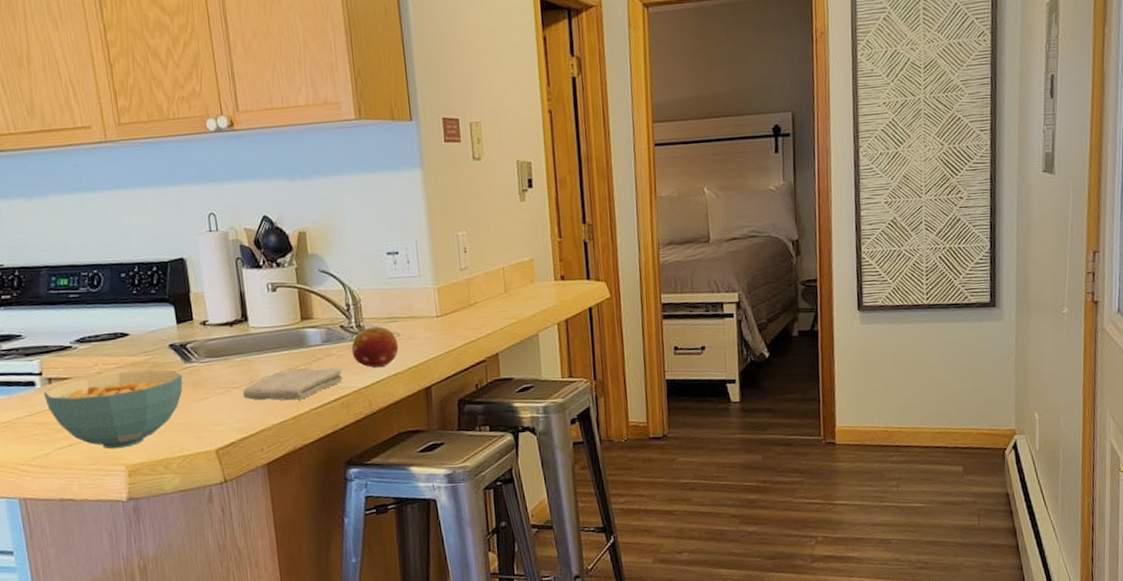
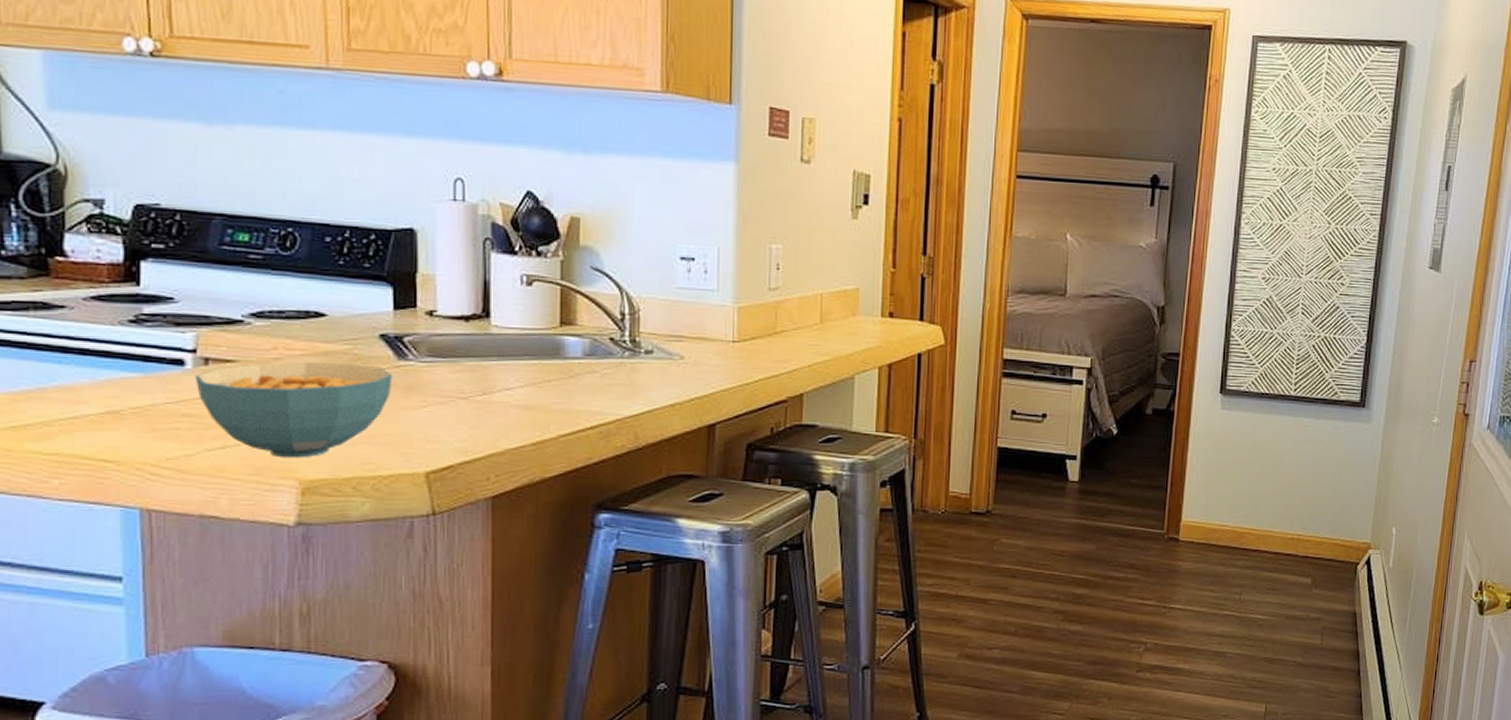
washcloth: present [242,367,343,401] -> none [471,383,605,422]
fruit: present [351,326,399,368] -> none [621,344,681,394]

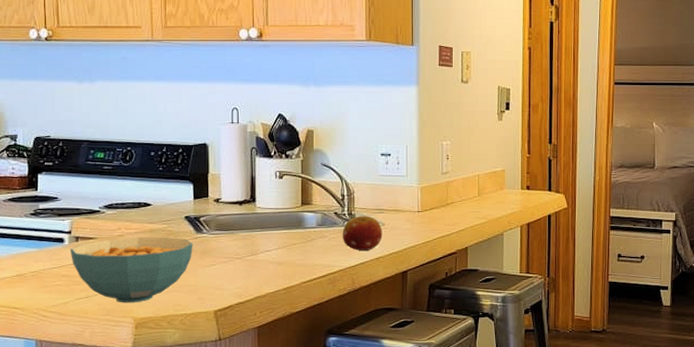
fruit: none [621,344,681,394] -> present [342,216,383,251]

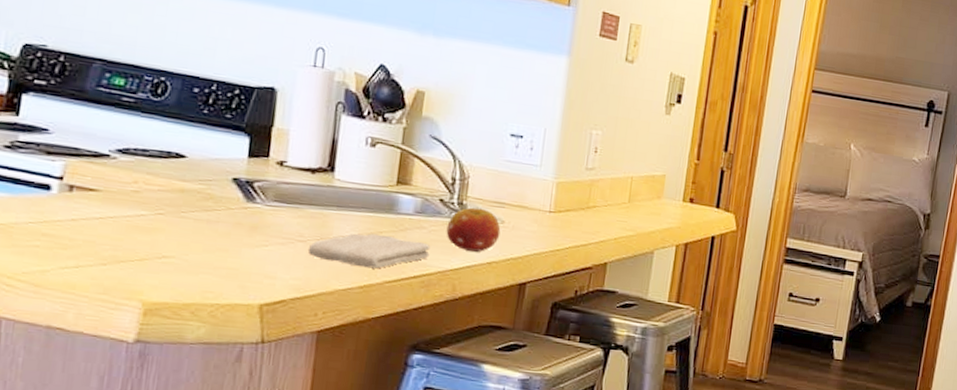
cereal bowl: present [70,237,193,303] -> none [58,194,240,282]
washcloth: none [243,246,332,273] -> present [307,233,431,269]

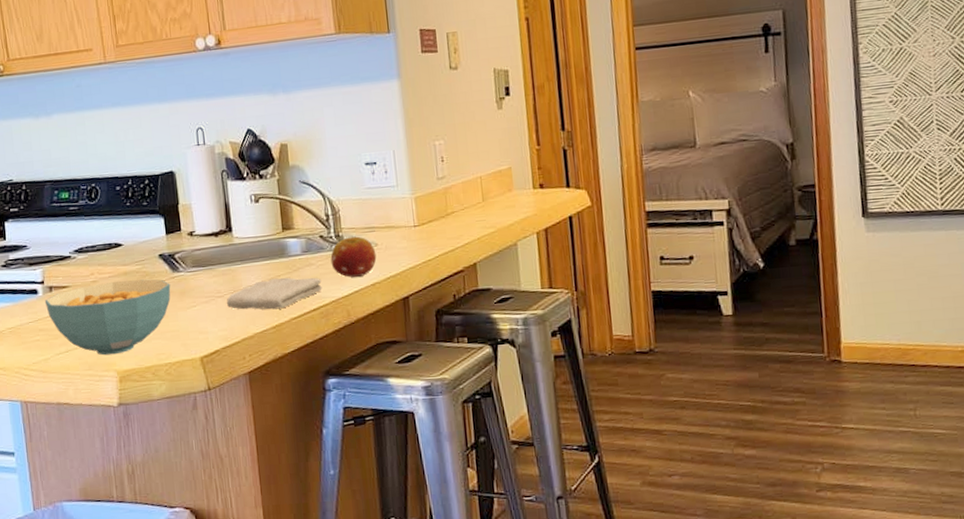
cereal bowl: none [58,194,240,282] -> present [44,279,171,356]

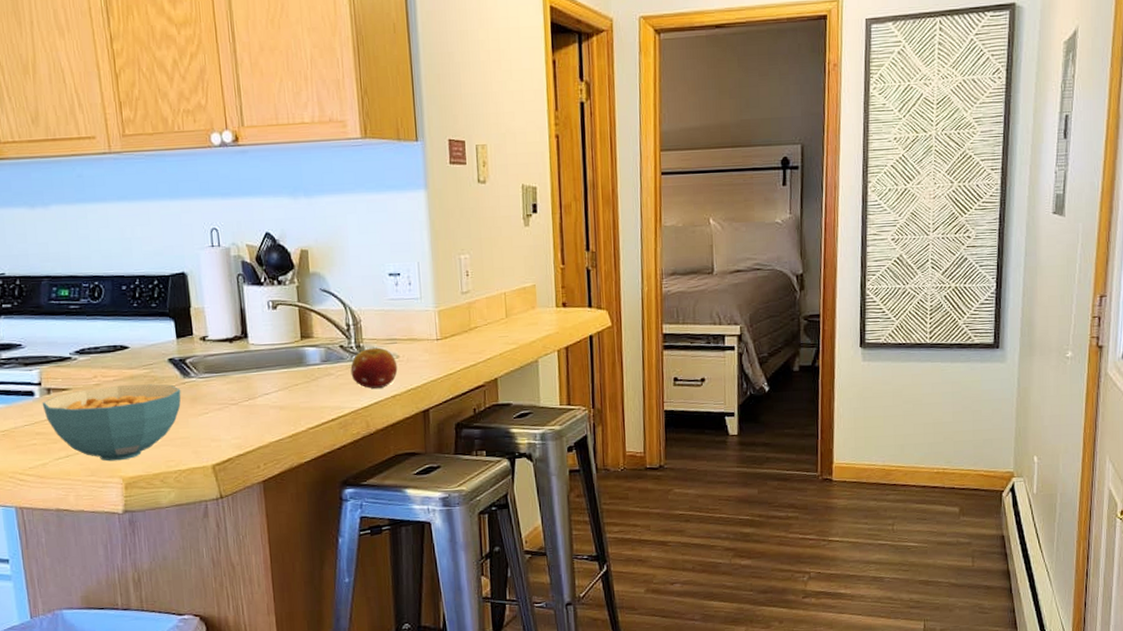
washcloth: present [226,277,322,310] -> none [240,386,341,419]

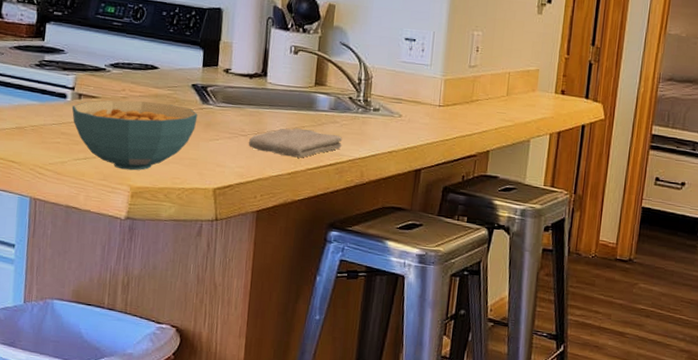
washcloth: none [240,386,341,419] -> present [248,128,343,158]
fruit: present [350,347,398,389] -> none [354,103,399,143]

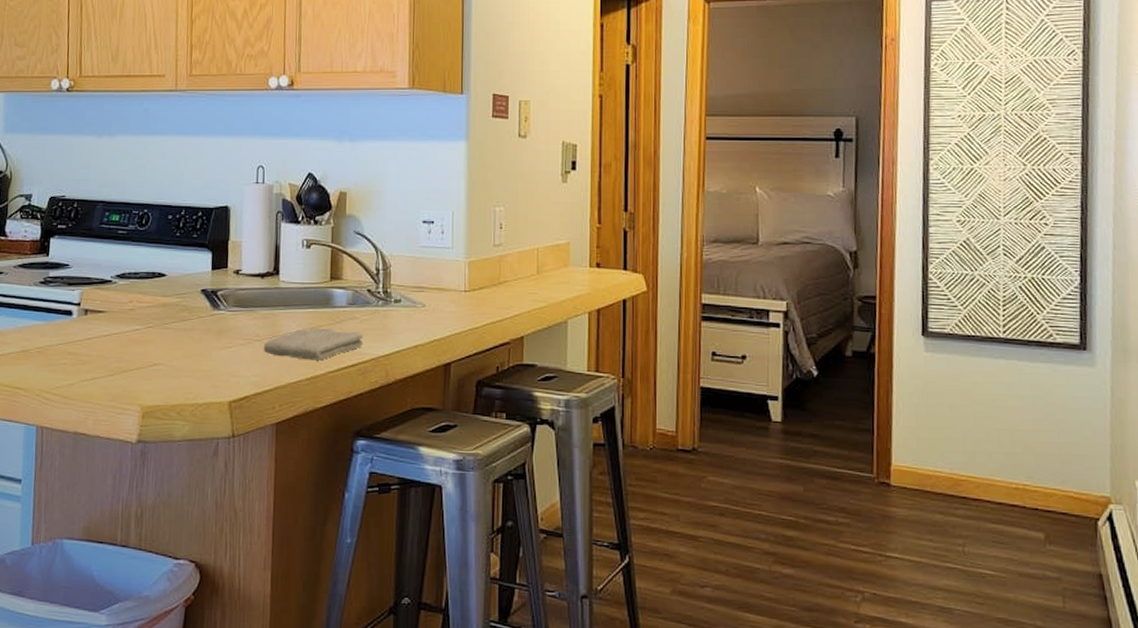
cereal bowl: present [71,100,198,171] -> none [78,311,209,388]

